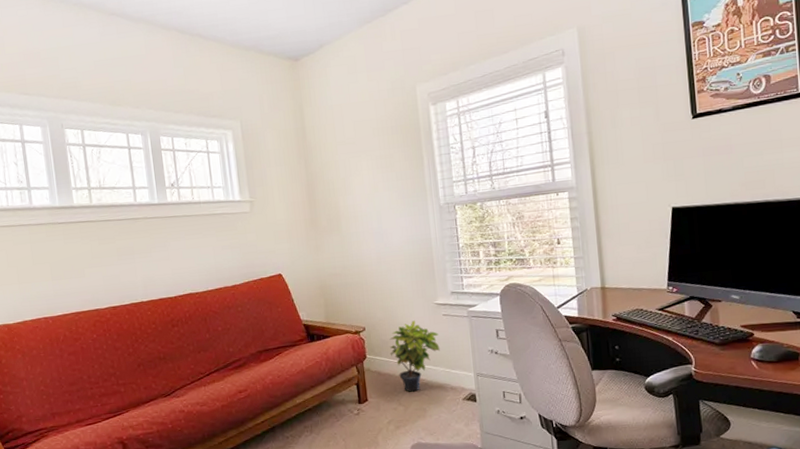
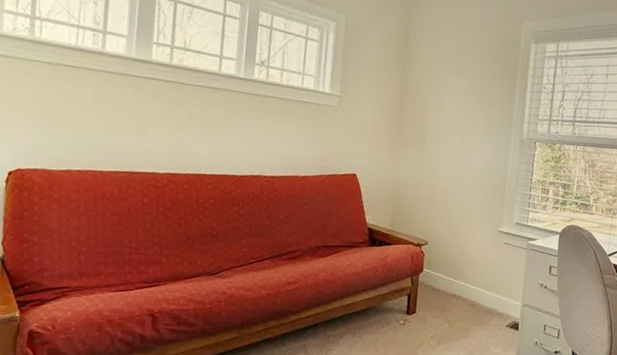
potted plant: present [389,321,440,392] -> none [446,243,496,312]

